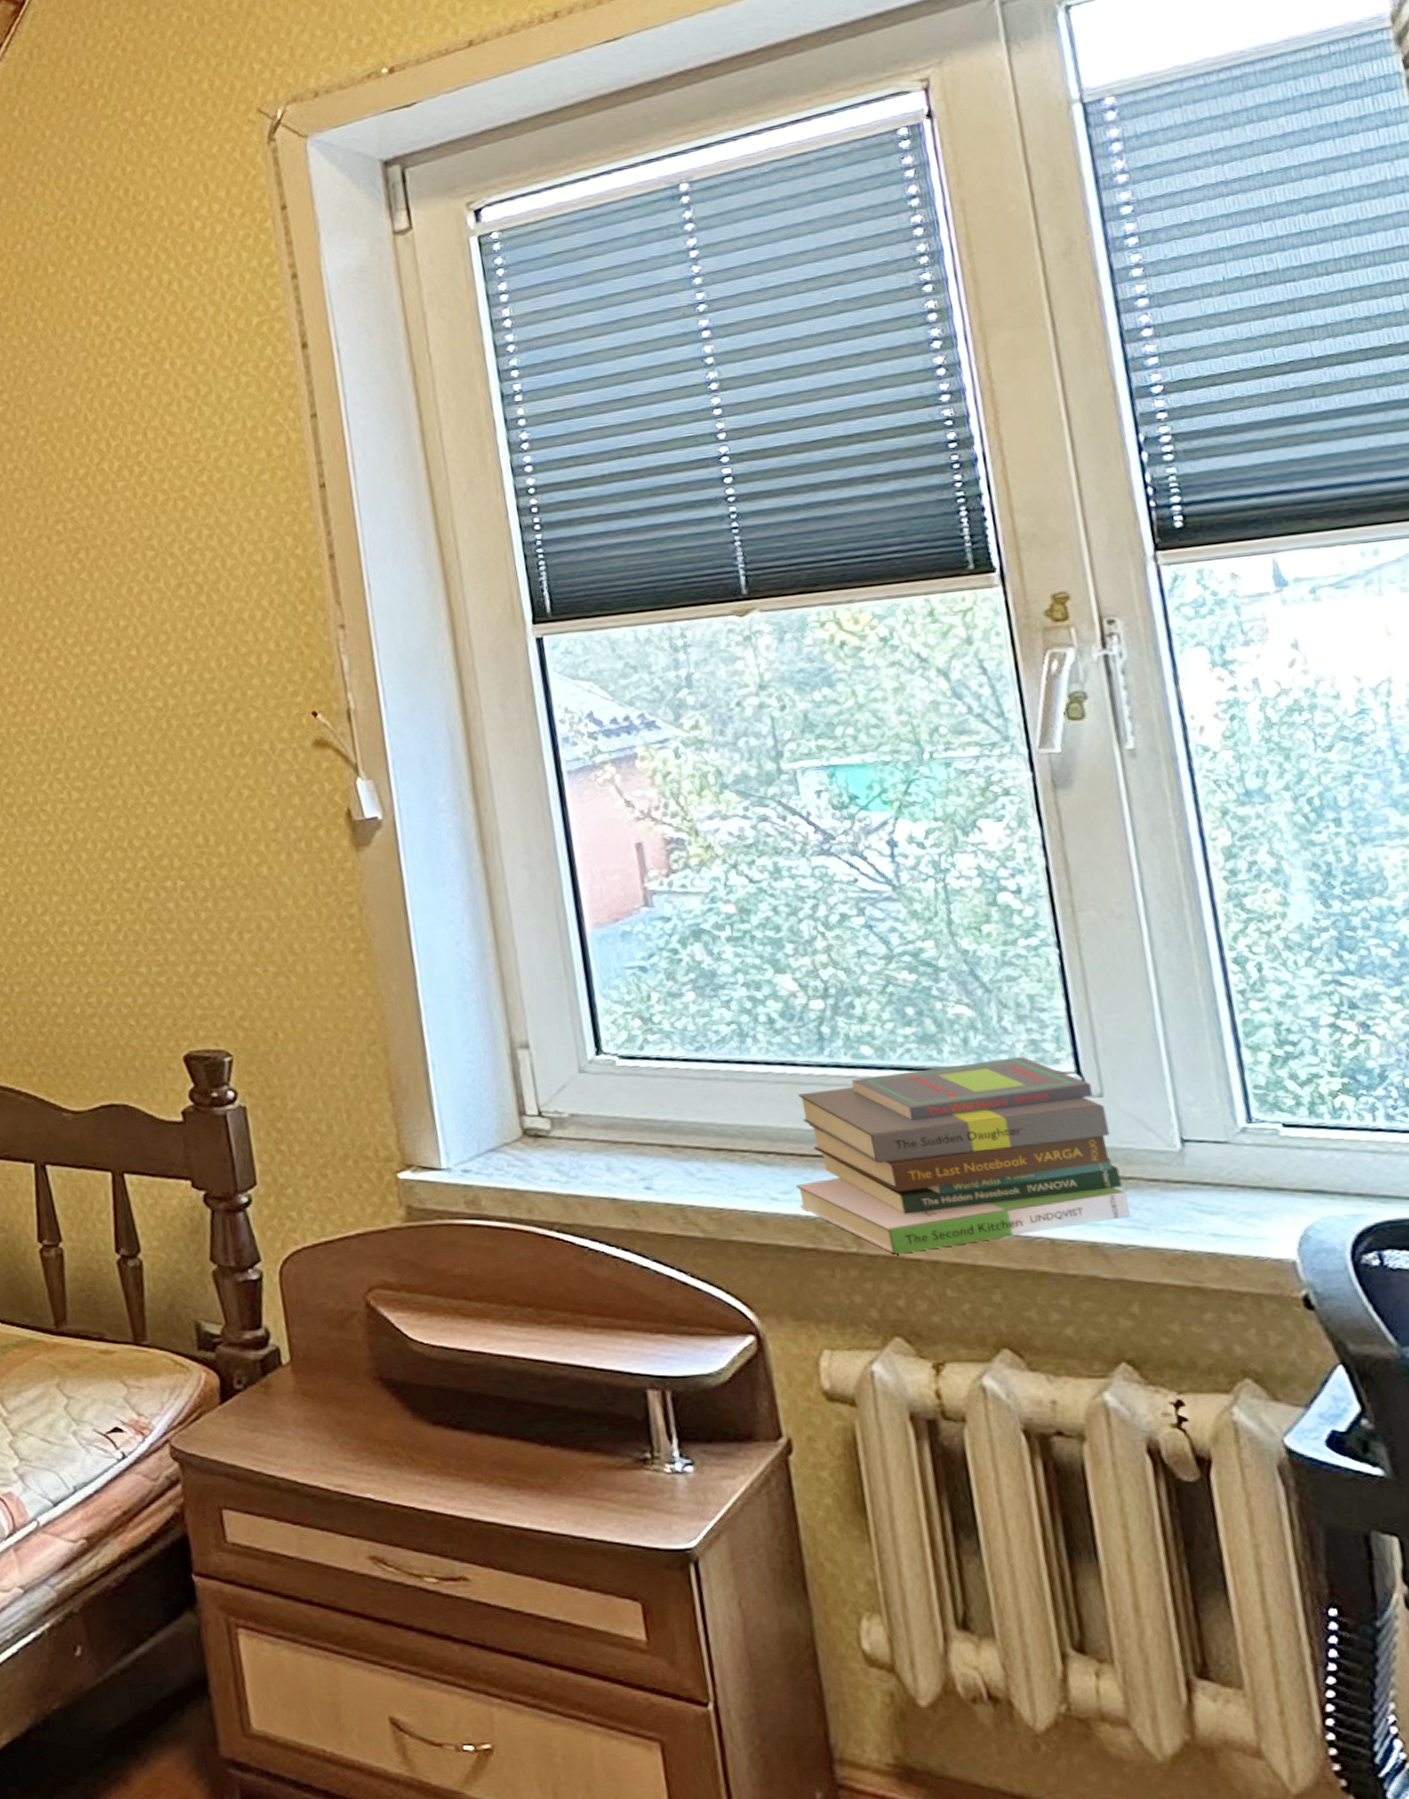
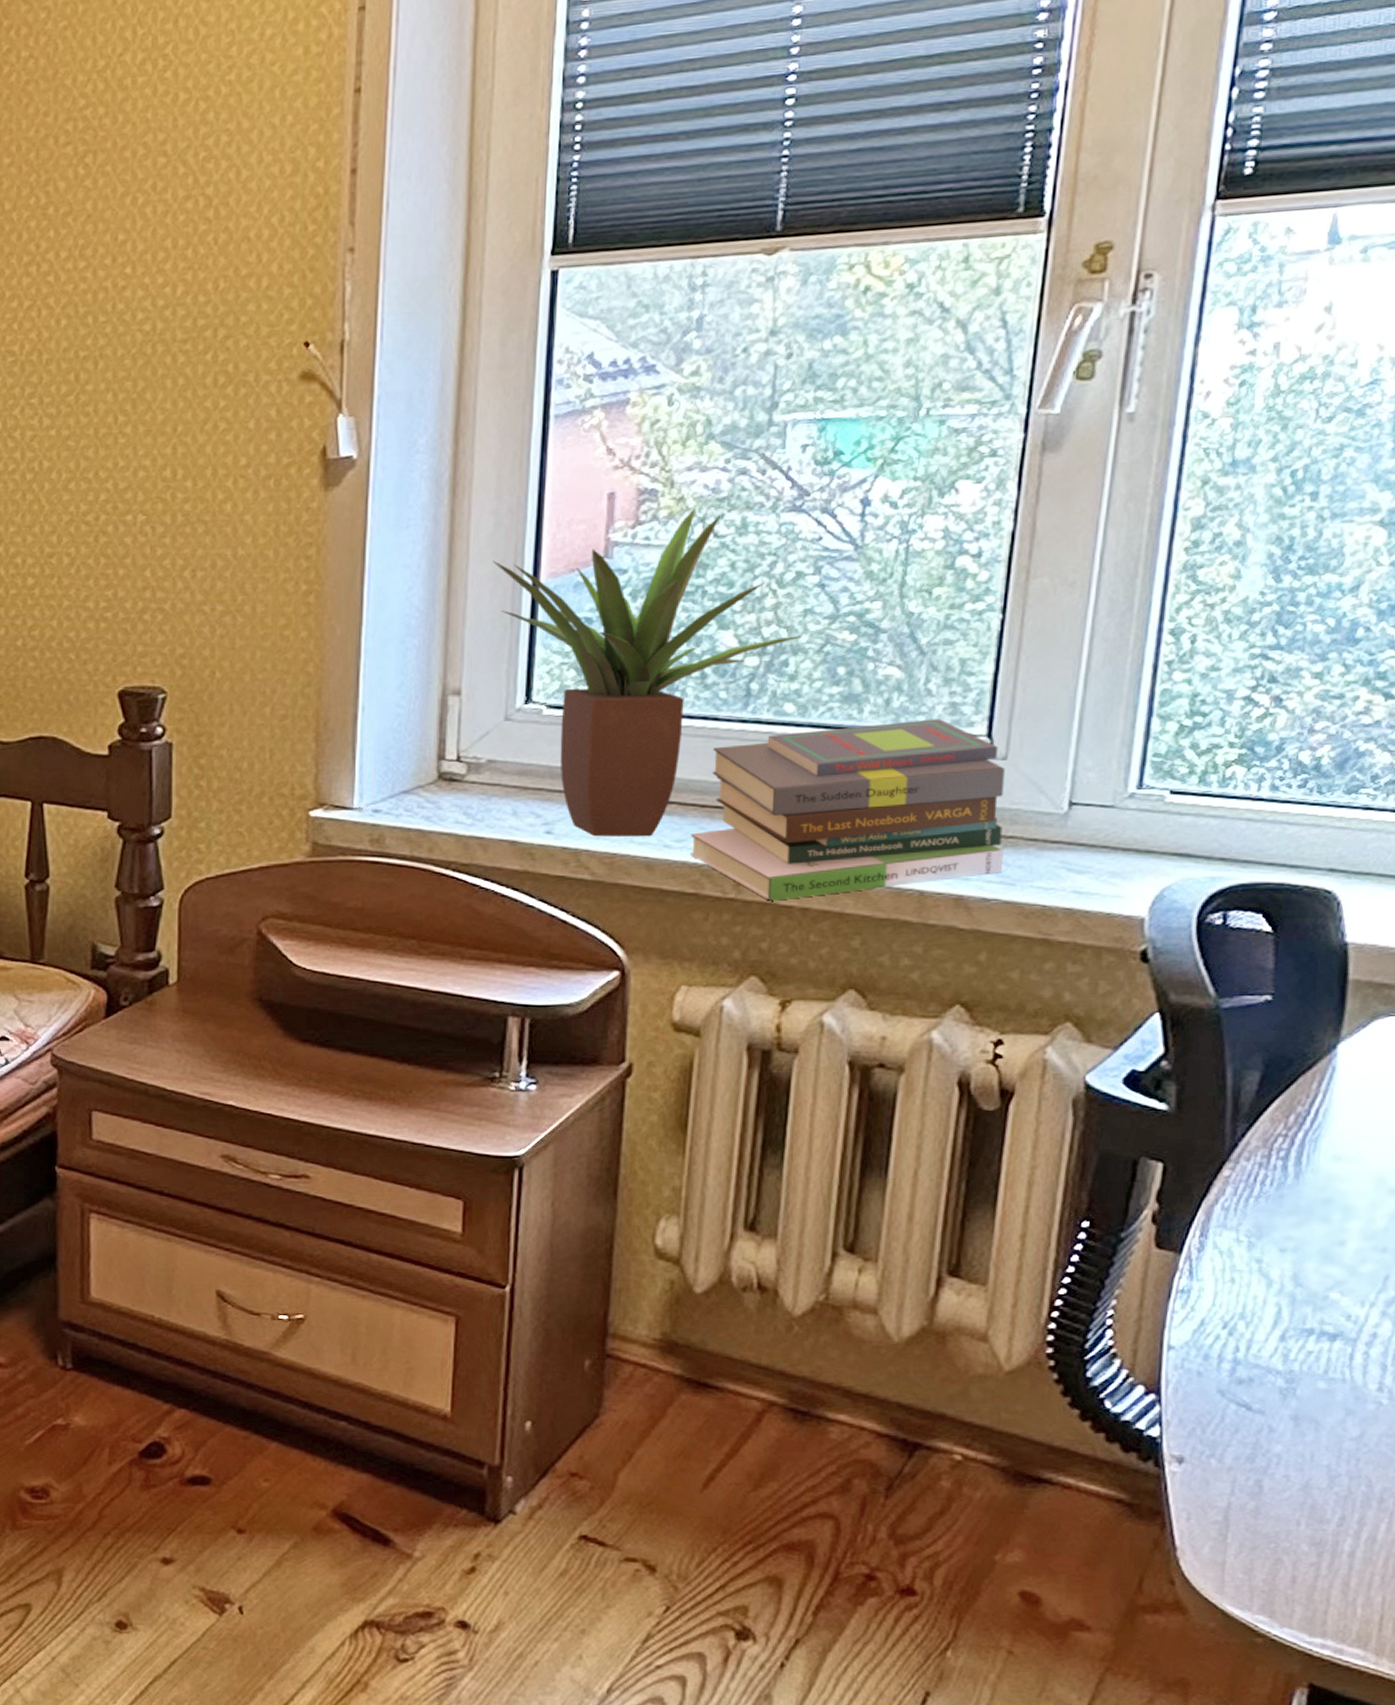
potted plant: none [535,855,863,1191] -> present [493,508,804,837]

